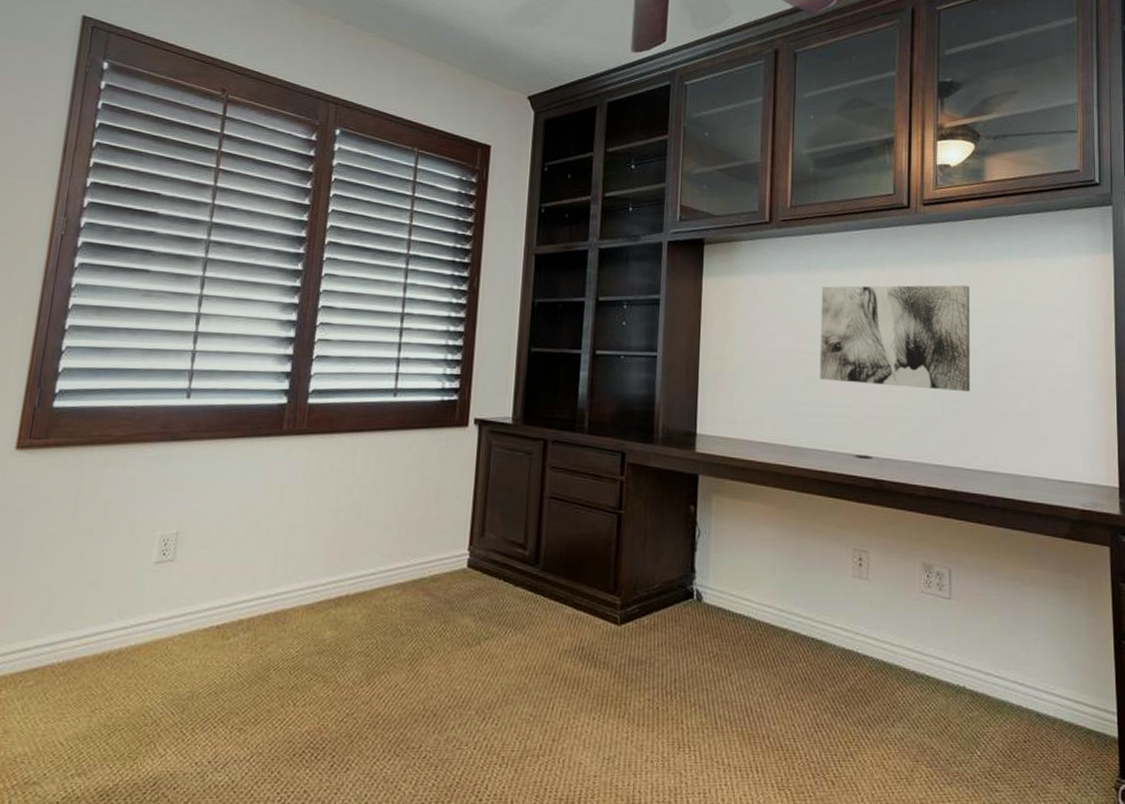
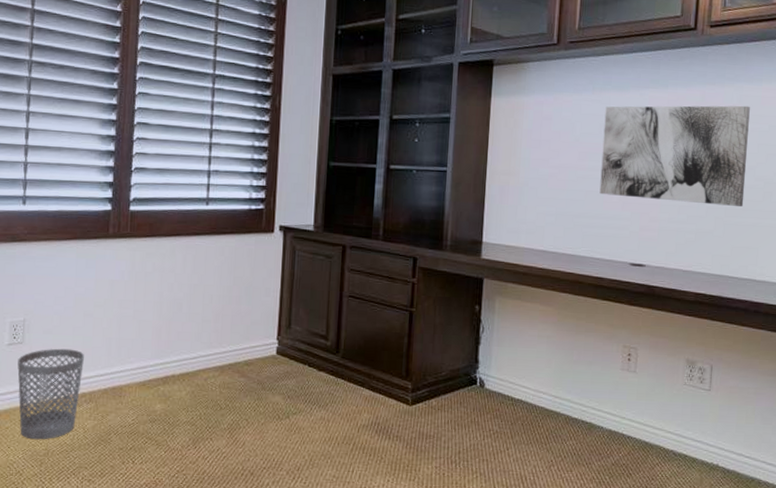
wastebasket: none [161,566,245,680] -> present [17,348,84,440]

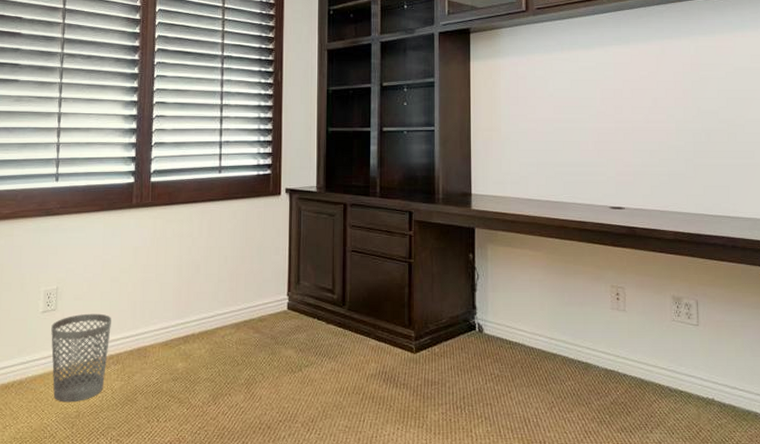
wall art: present [599,105,750,206] -> none [574,56,711,148]

